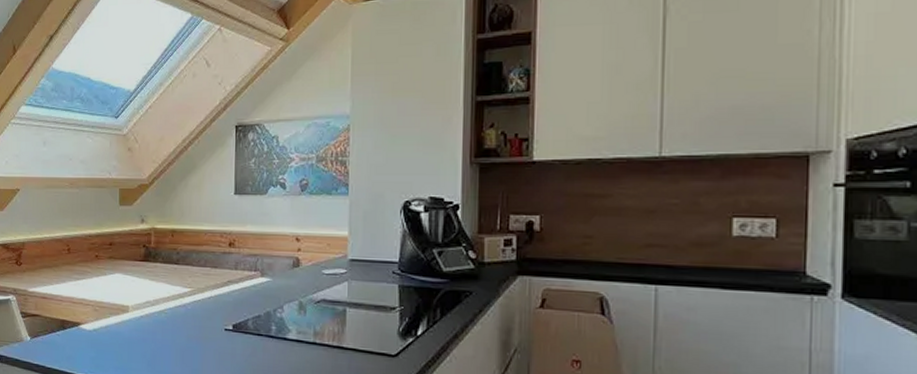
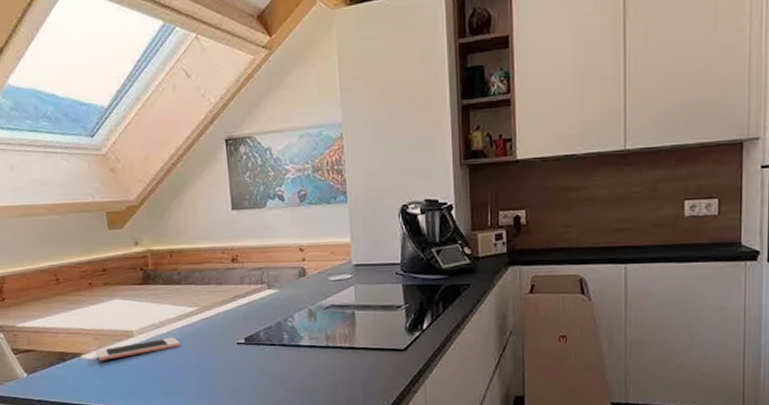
cell phone: none [93,316,172,333] -> present [96,337,181,360]

